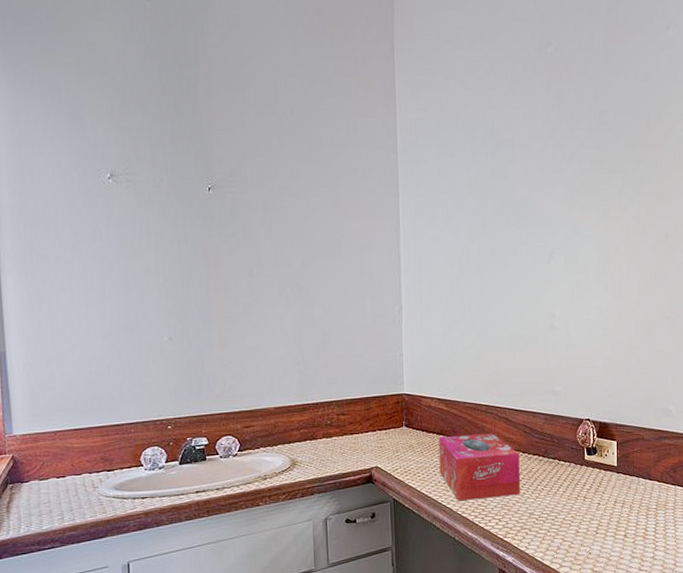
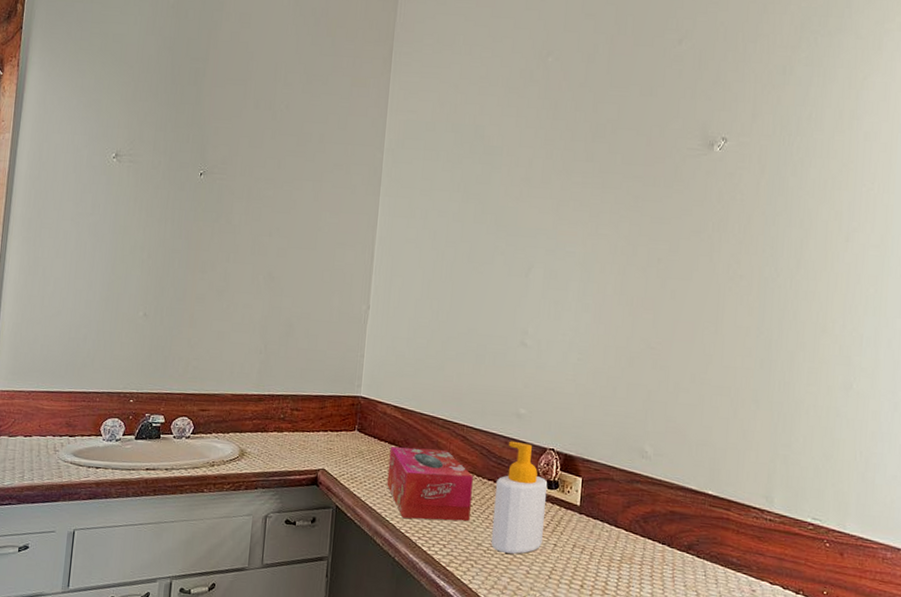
soap bottle: none [540,416,587,518] -> present [491,441,547,554]

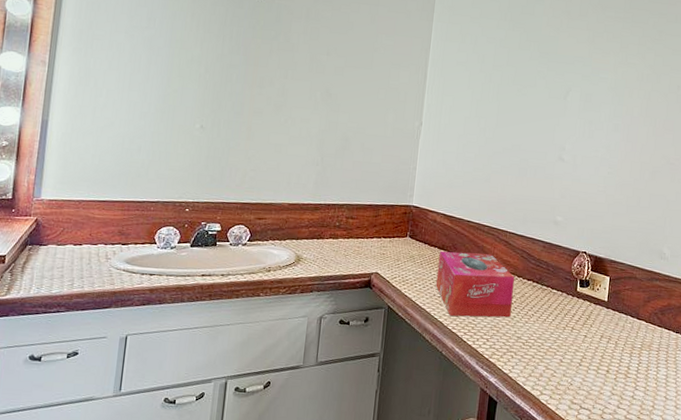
soap bottle: present [491,441,547,554] -> none [529,245,579,345]

